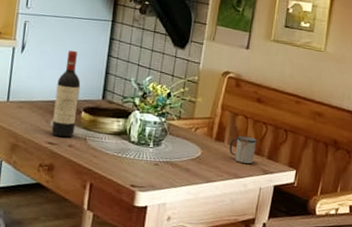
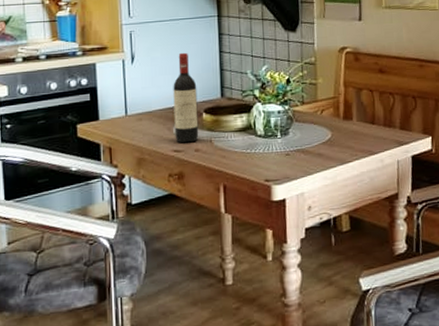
mug: present [229,135,258,164] -> none [359,109,387,138]

